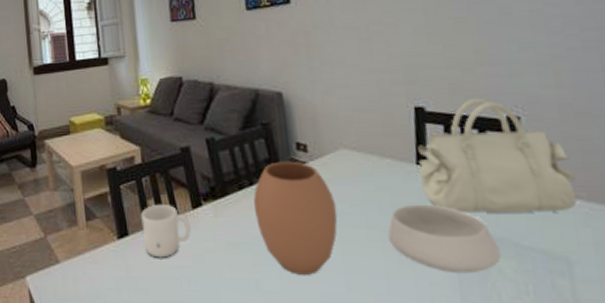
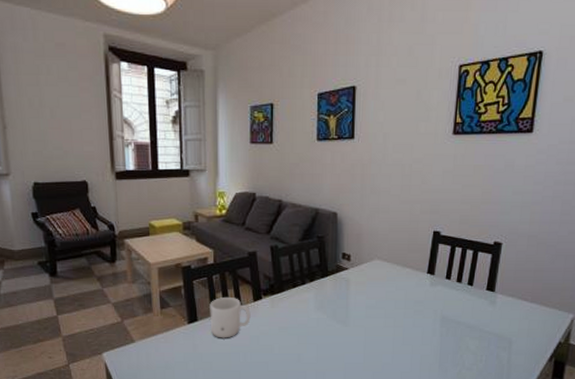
vase: present [253,161,338,275] -> none [304,267,366,350]
bowl: present [387,204,500,274] -> none [398,301,470,349]
shoulder bag: present [417,97,577,213] -> none [428,227,528,309]

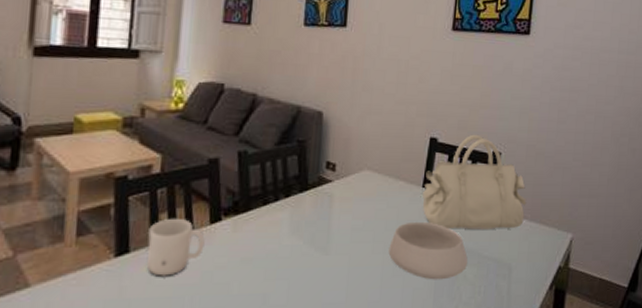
bowl: none [398,301,470,349] -> present [388,221,468,280]
shoulder bag: none [428,227,528,309] -> present [423,134,527,230]

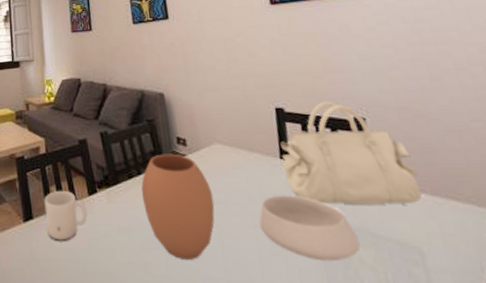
vase: none [275,178,352,287] -> present [141,153,215,260]

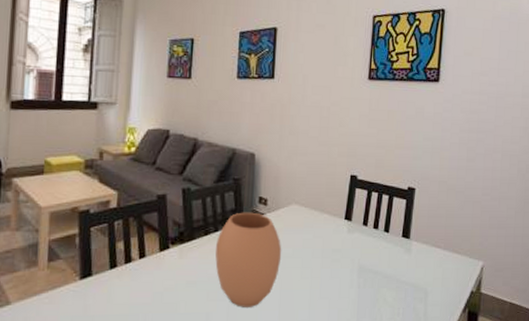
mug: present [43,190,87,241] -> none [106,246,155,296]
bowl: present [259,195,360,262] -> none [315,250,387,302]
shoulder bag: present [280,101,423,205] -> none [345,172,440,257]

